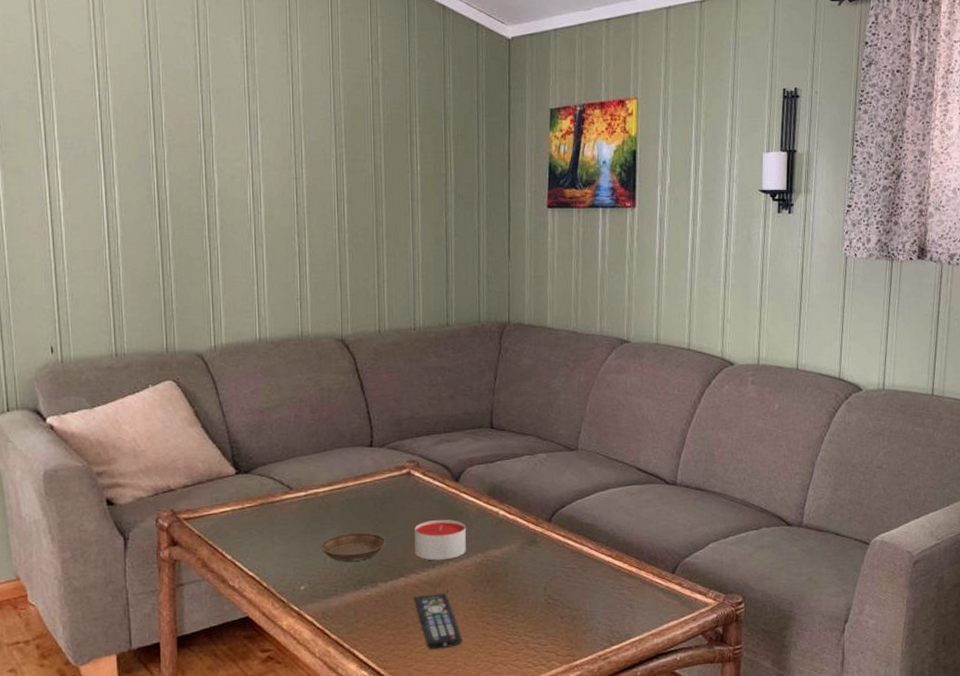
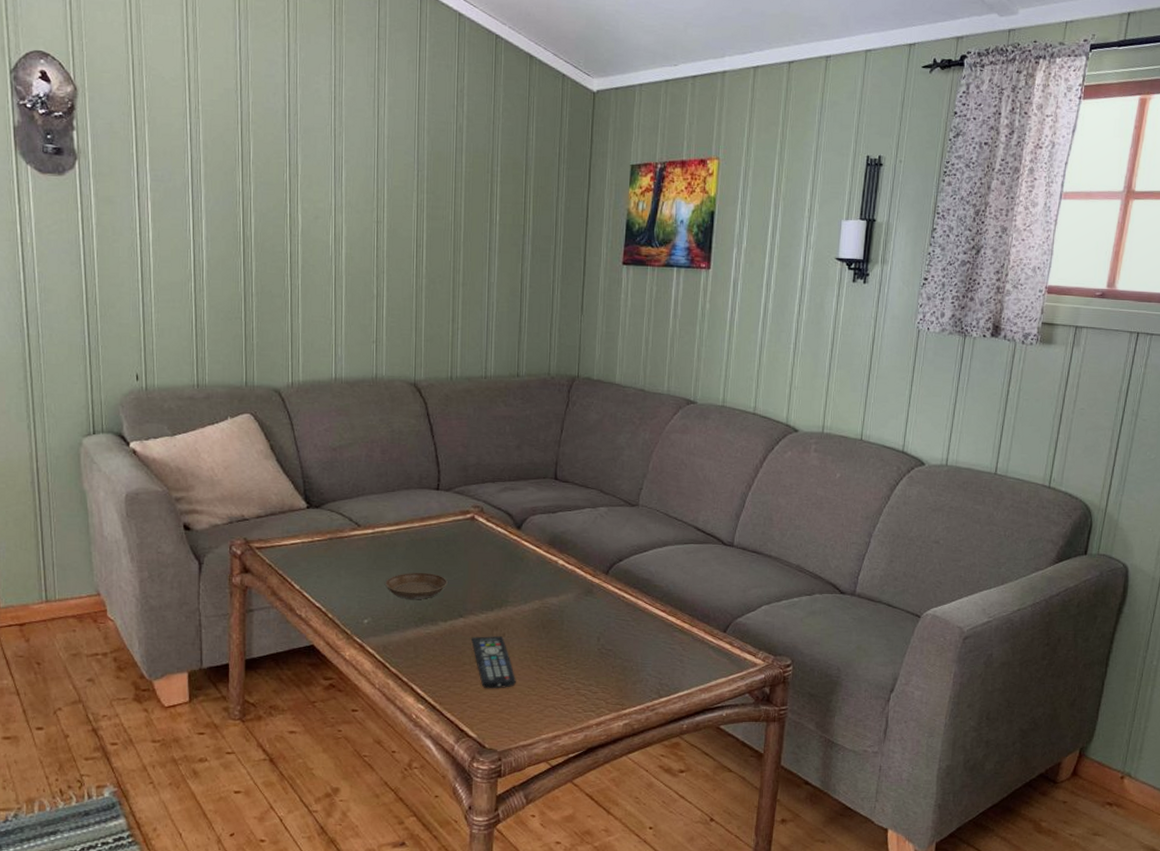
candle: present [414,519,467,561] -> none [475,564,526,605]

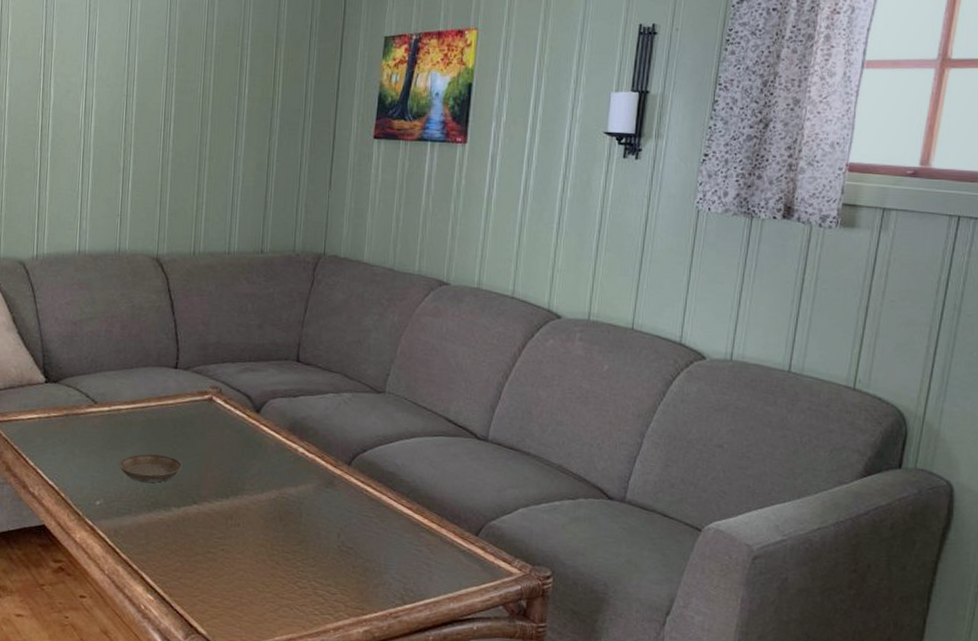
remote control: present [470,636,516,689] -> none [204,525,250,583]

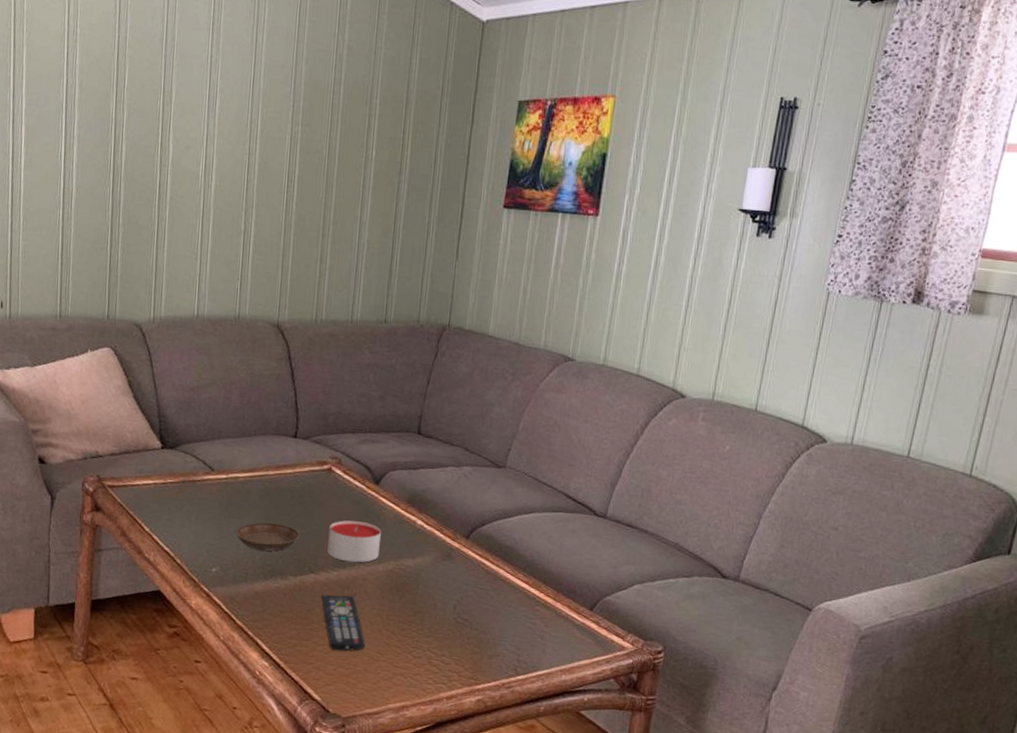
remote control: none [204,525,250,583] -> present [320,594,365,652]
candle: none [210,449,264,493] -> present [327,520,382,563]

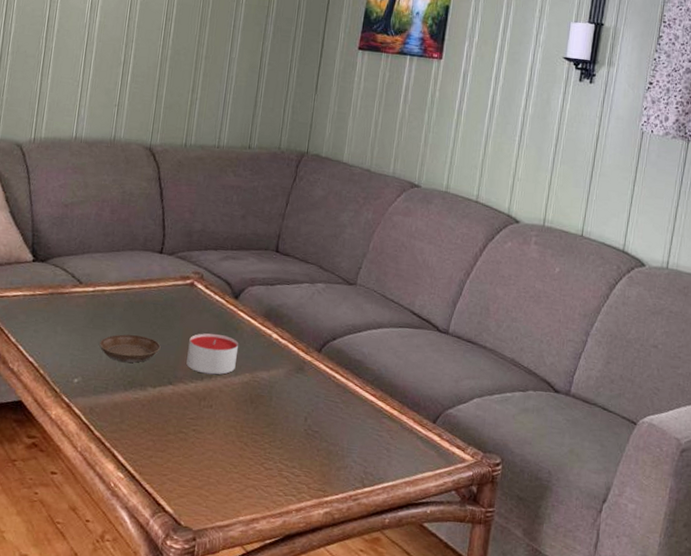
remote control: present [320,594,365,652] -> none [177,406,219,463]

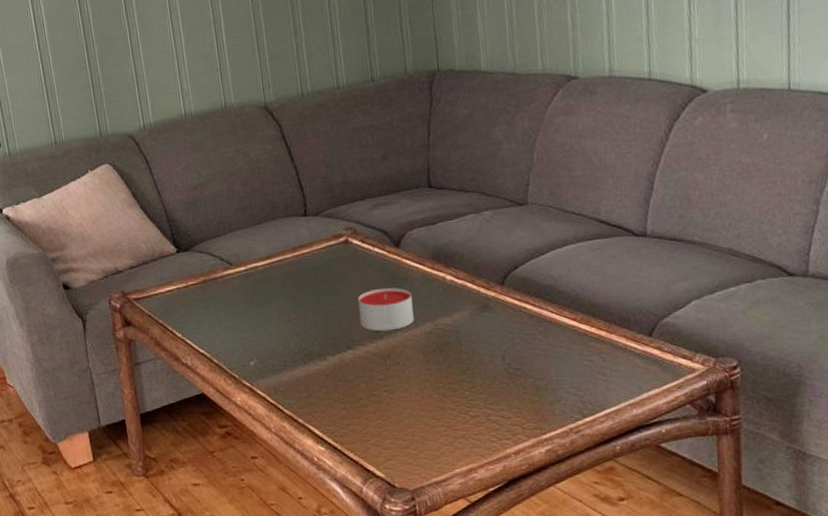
saucer: present [99,334,161,363] -> none [266,305,330,336]

